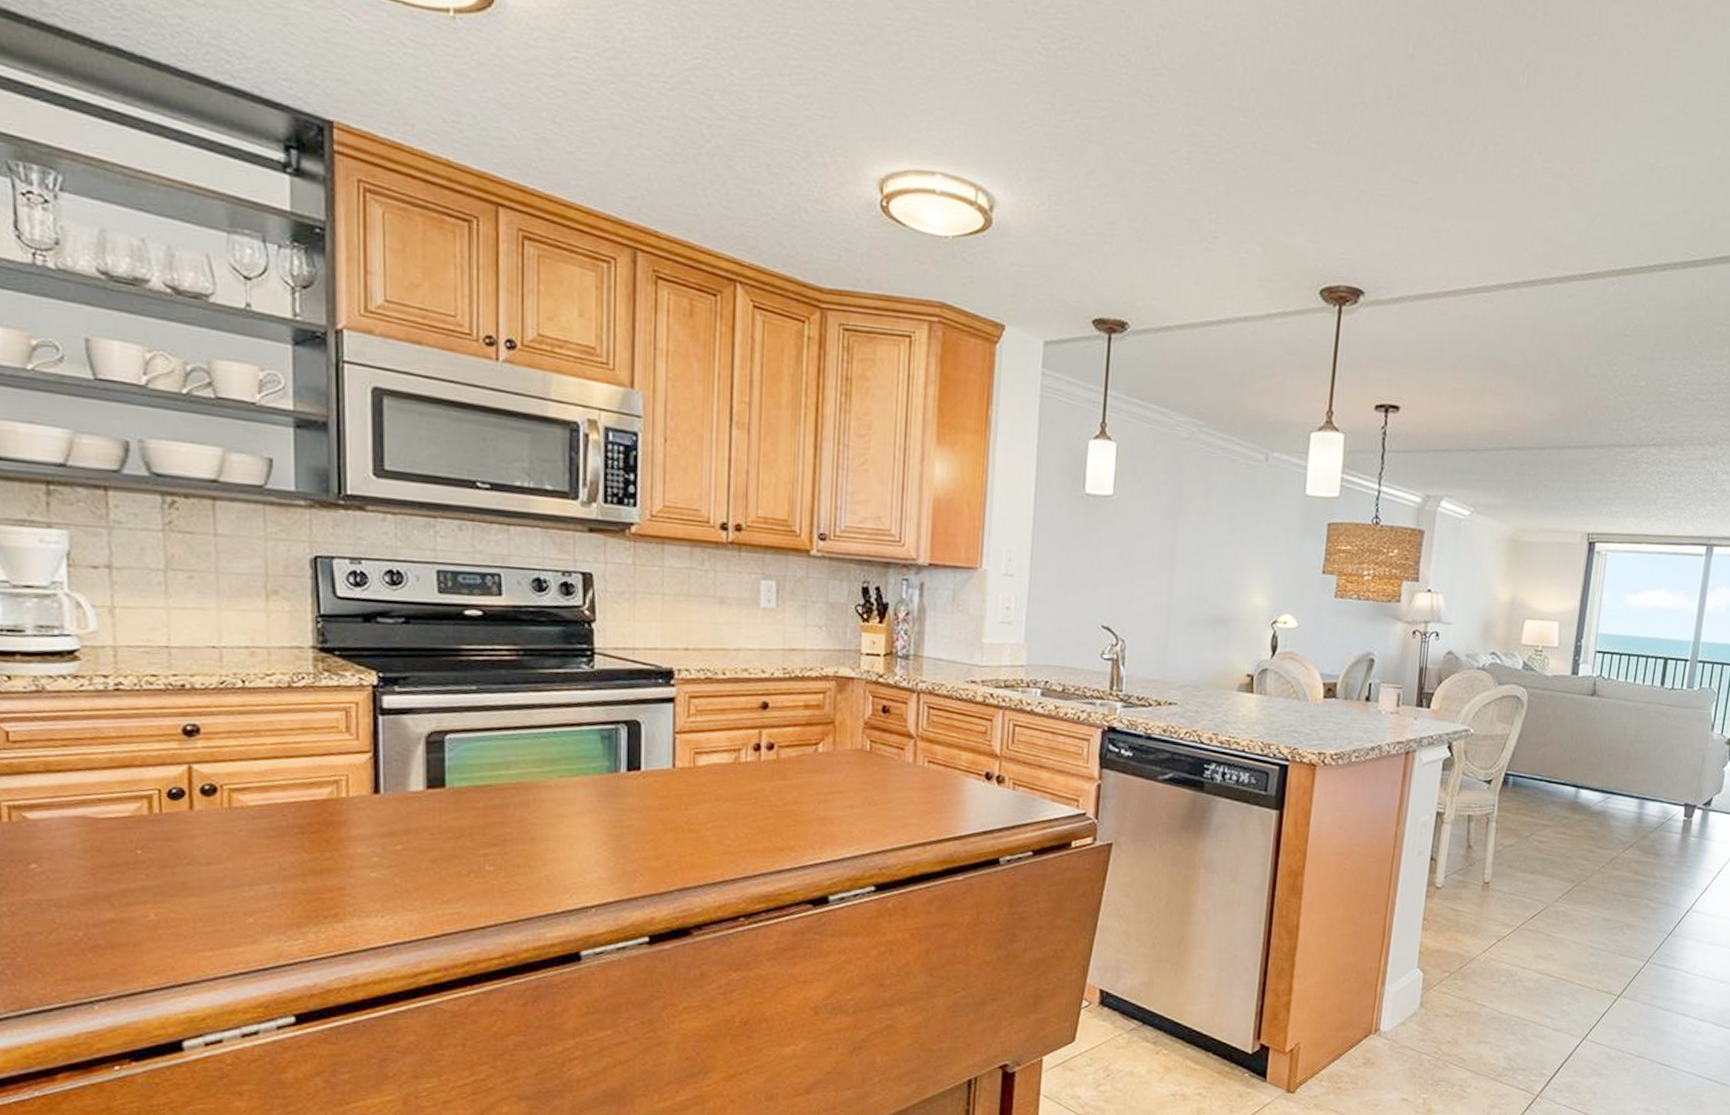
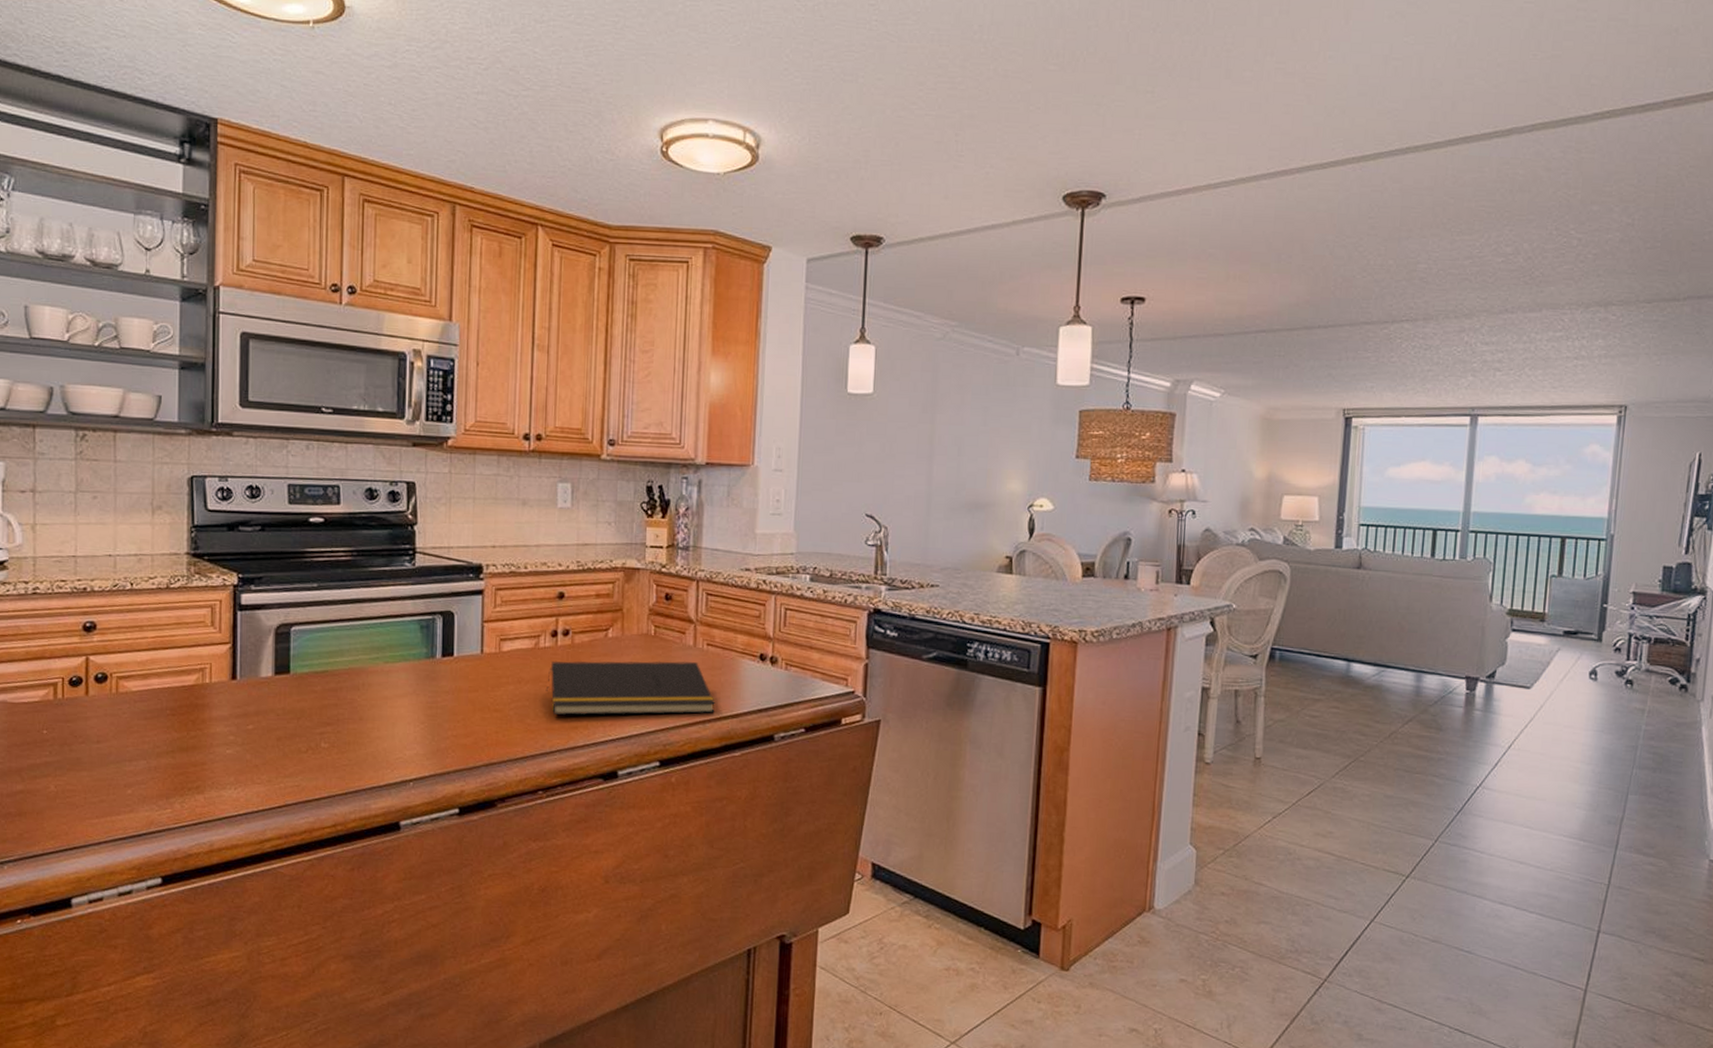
notepad: none [747,777,936,837] -> present [545,660,715,716]

